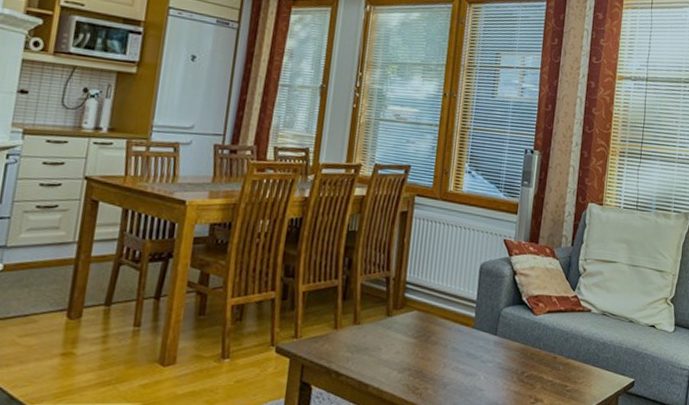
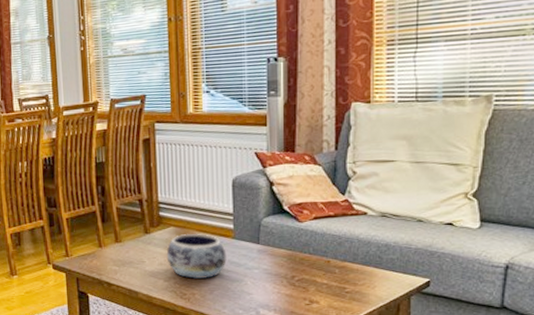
decorative bowl: none [404,319,465,372] -> present [166,233,227,280]

